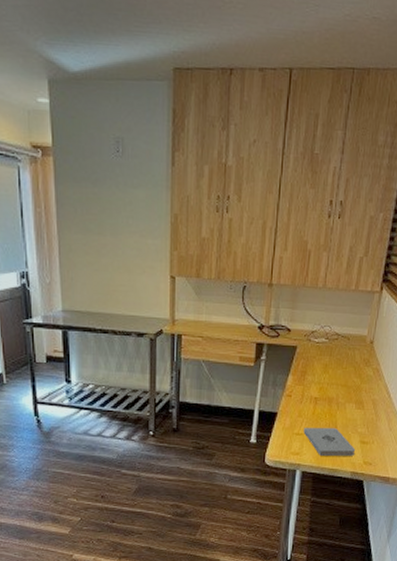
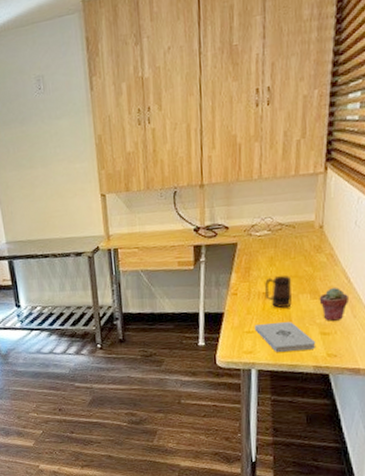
mug: none [316,382,342,415] -> present [264,275,292,309]
potted succulent: none [362,400,387,431] -> present [319,286,348,321]

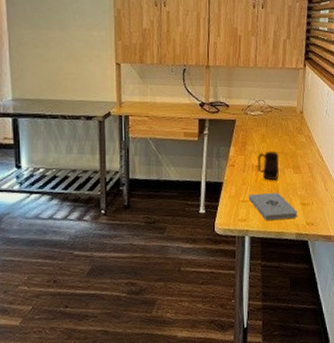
potted succulent: present [319,286,348,321] -> none [300,163,322,193]

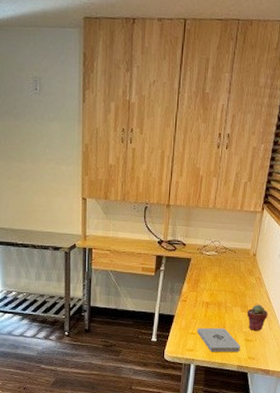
mug: present [257,151,279,181] -> none [207,289,229,317]
potted succulent: none [300,163,322,193] -> present [247,304,268,331]

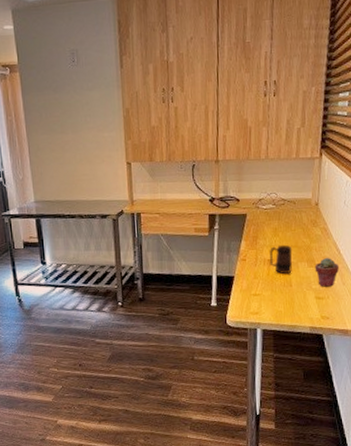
notepad: present [197,328,241,352] -> none [260,287,312,314]
mug: none [207,289,229,317] -> present [269,244,293,275]

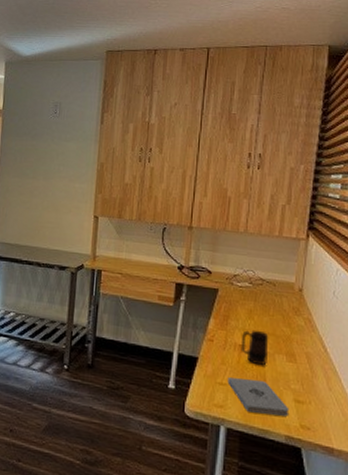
notepad: none [260,287,312,314] -> present [227,377,290,416]
potted succulent: present [315,257,339,287] -> none [295,353,324,390]

